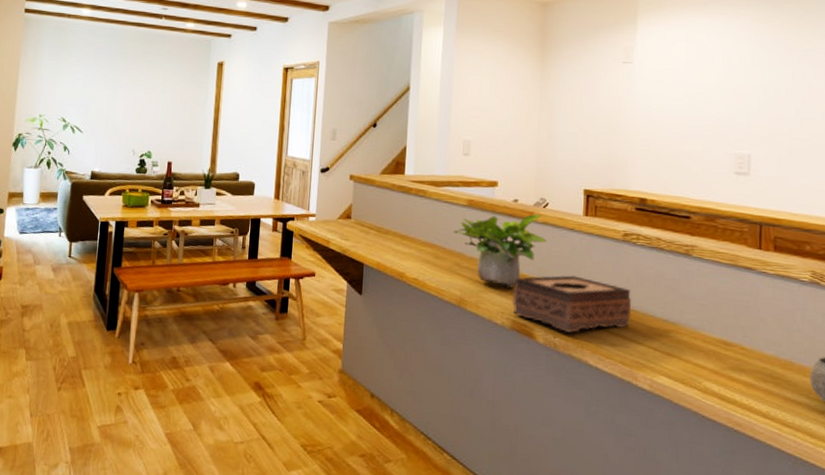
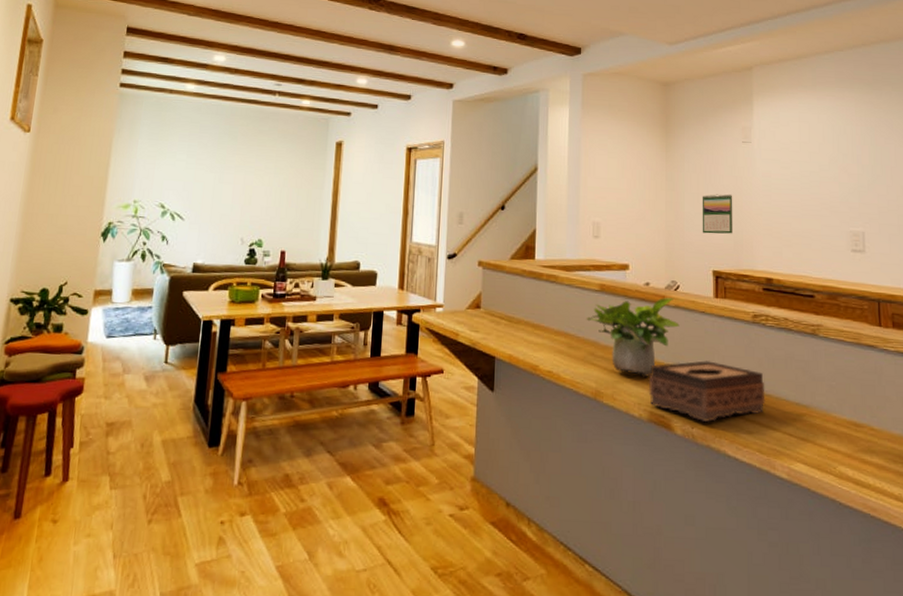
calendar: none [575,114,610,154] -> present [702,194,733,234]

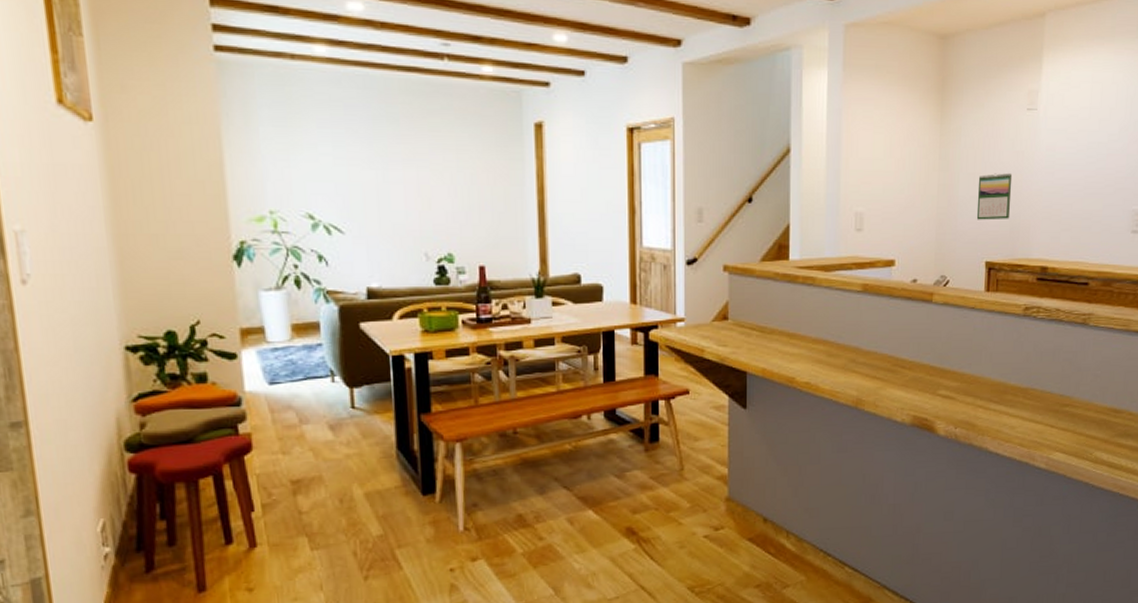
potted plant: present [586,298,680,378] -> none [847,295,947,382]
tissue box: present [648,360,766,422] -> none [912,359,1031,421]

